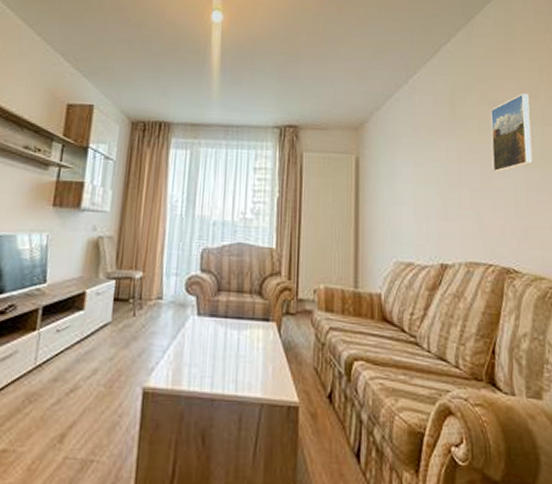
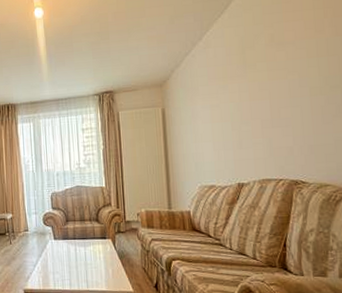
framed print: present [491,92,533,172] -> none [278,29,318,104]

